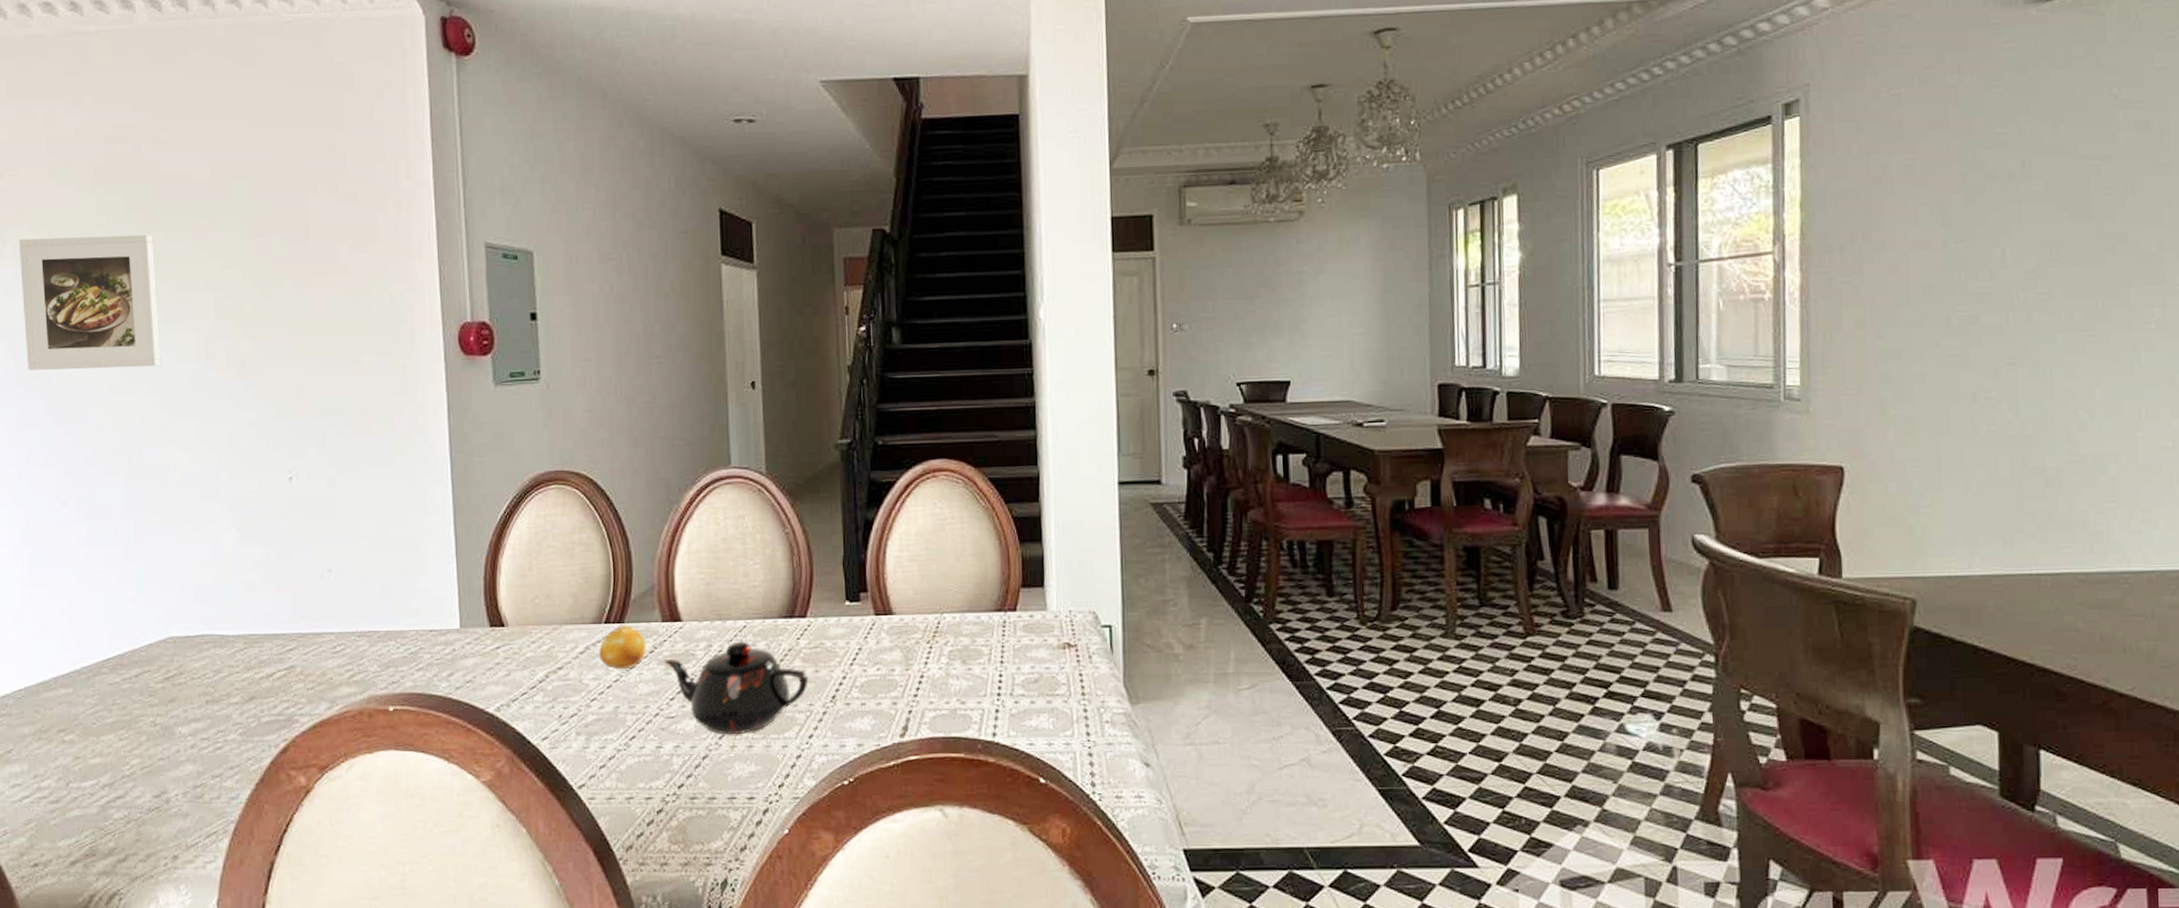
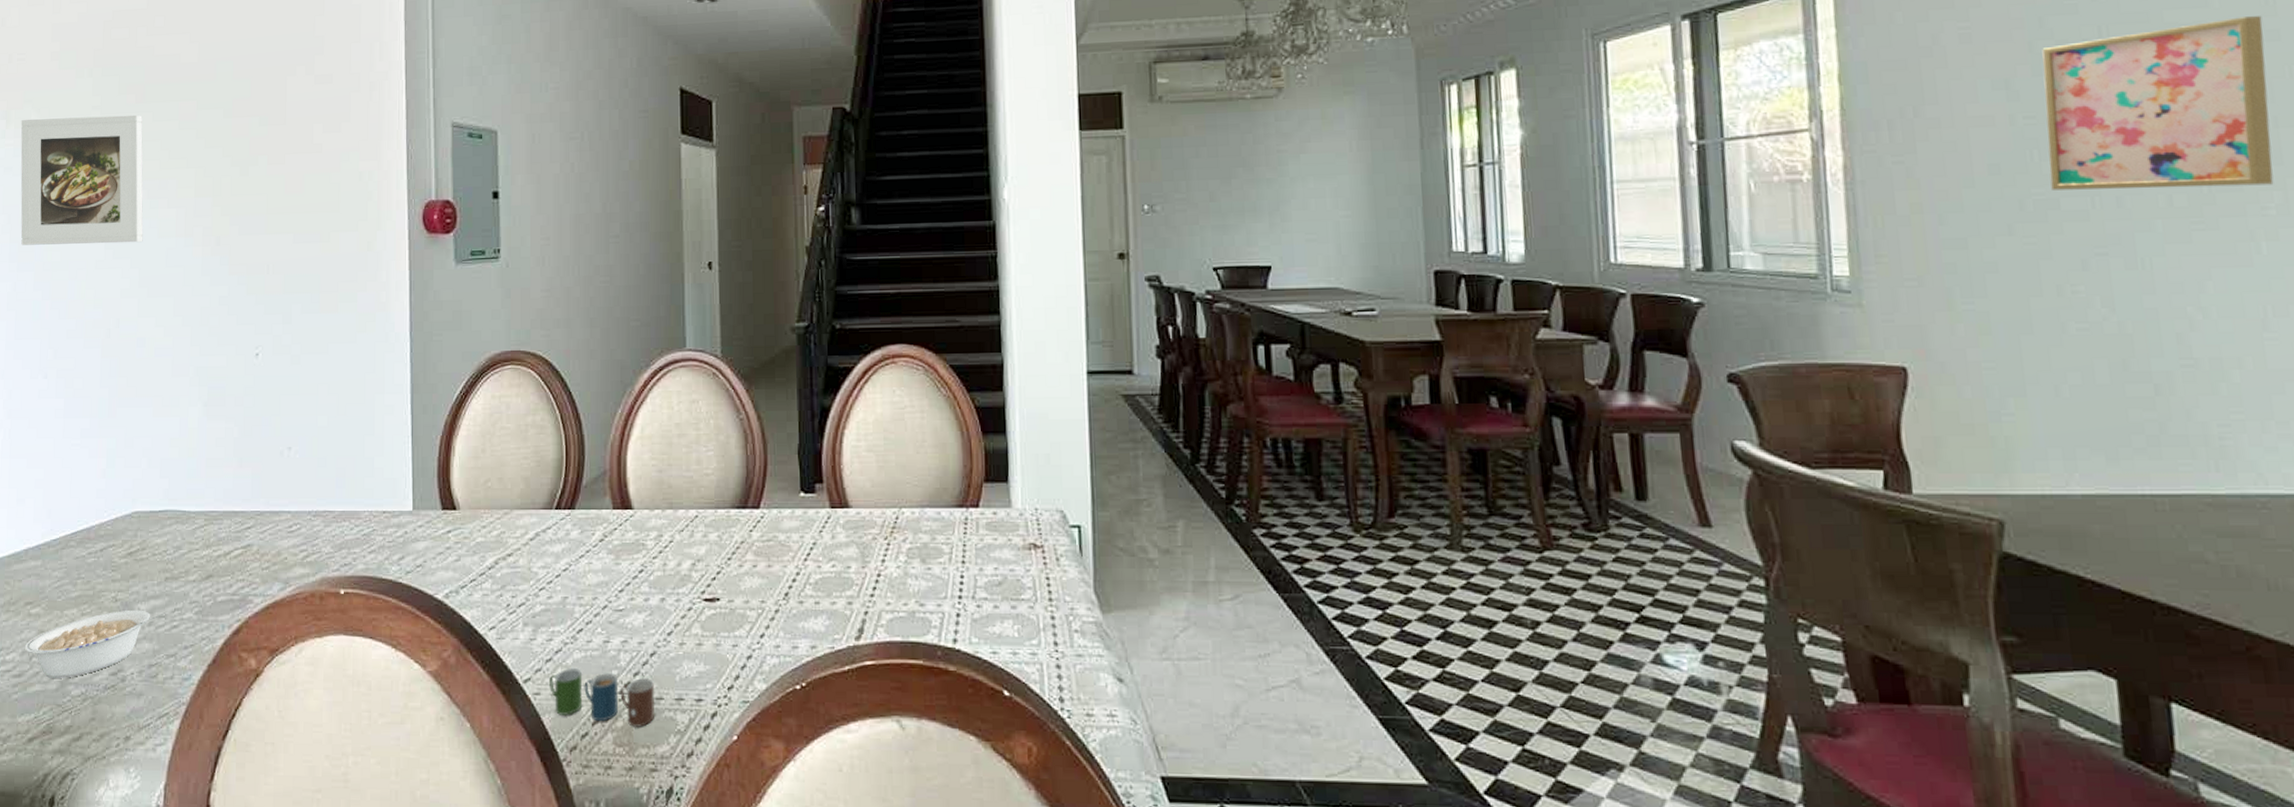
legume: none [60,733,209,804] -> present [24,609,166,679]
fruit: present [599,624,647,670] -> none [549,511,597,558]
cup: none [603,773,708,827] -> present [548,668,655,729]
teapot: present [663,641,810,735] -> none [613,532,762,631]
wall art: none [1973,151,2158,308] -> present [2042,16,2274,190]

